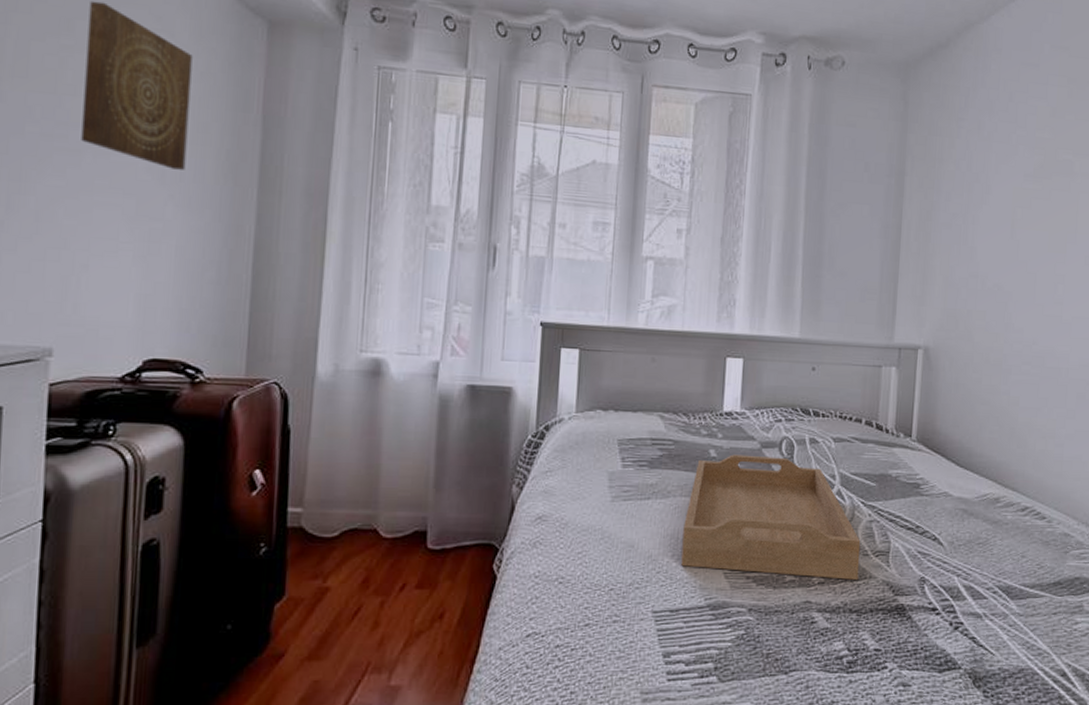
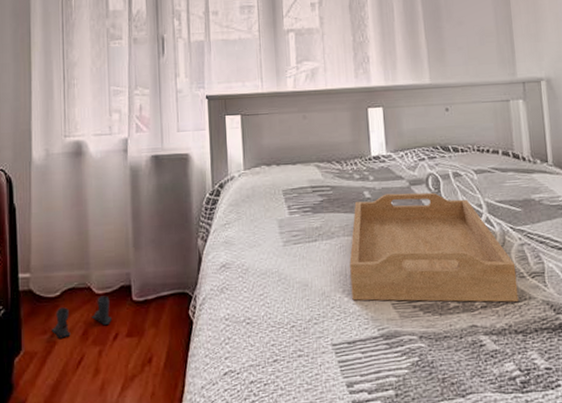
boots: none [324,540,400,585] -> present [51,295,112,339]

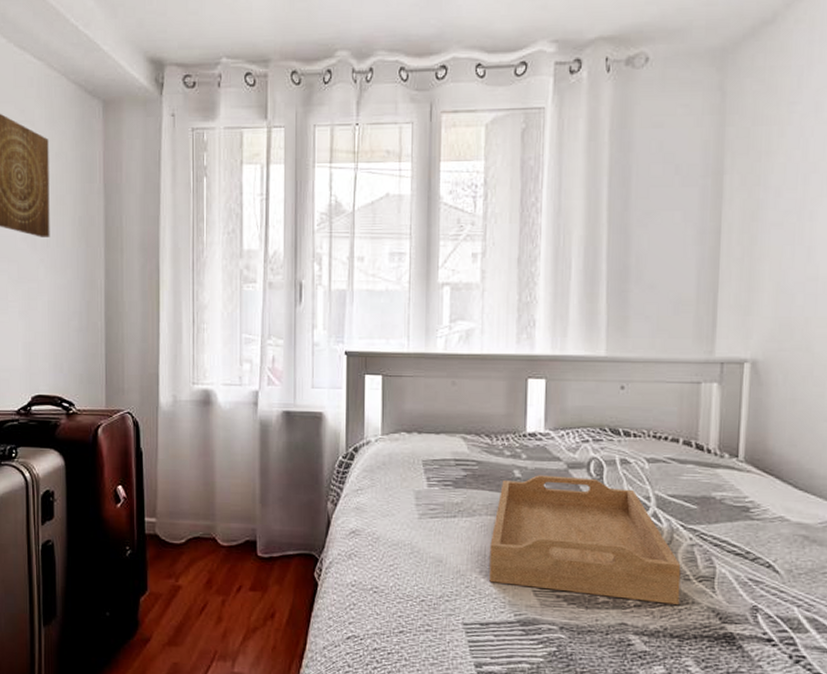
boots: present [51,295,112,339] -> none [176,548,236,584]

